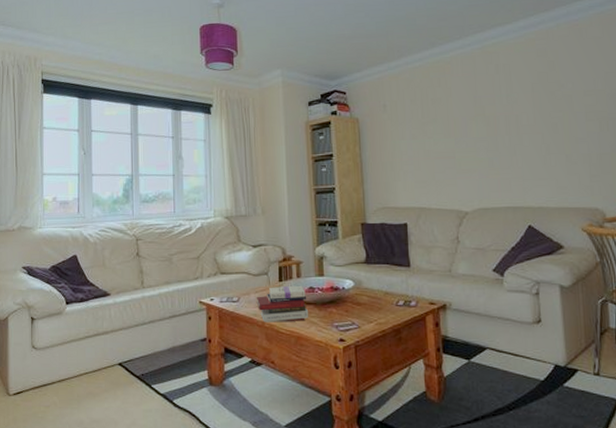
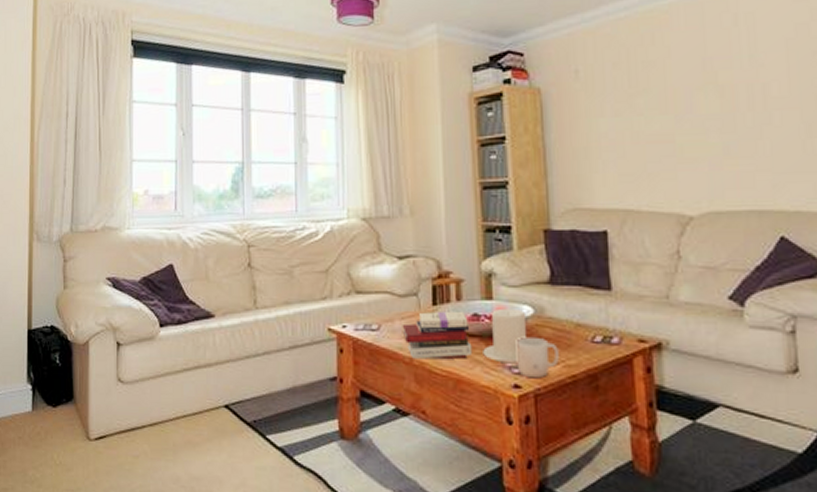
candle: none [317,282,350,324] -> present [483,308,528,364]
mug: none [341,303,373,334] -> present [515,336,559,379]

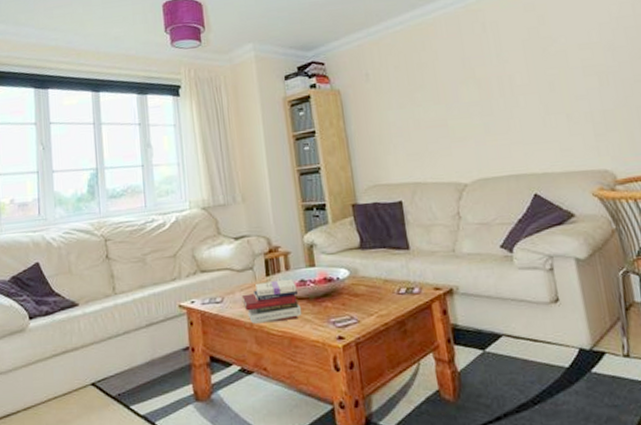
candle: present [483,308,528,364] -> none [310,272,346,320]
mug: present [515,336,559,379] -> none [337,294,373,330]

